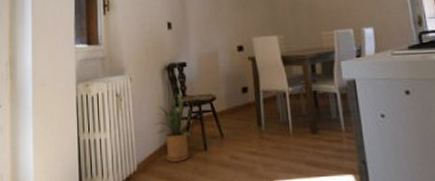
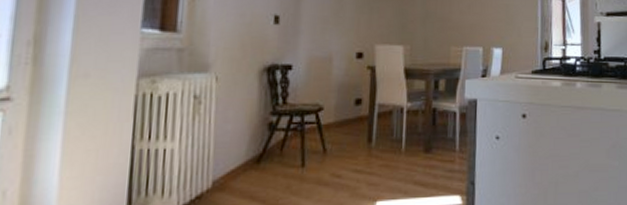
house plant: present [155,94,192,162] -> none [242,100,292,179]

